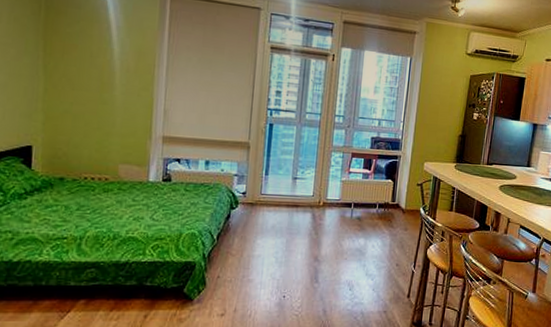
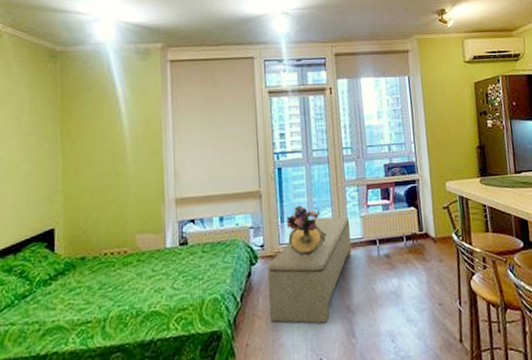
bench: none [242,175,330,268] -> present [267,217,352,324]
bouquet: none [270,162,307,209] -> present [286,205,326,257]

